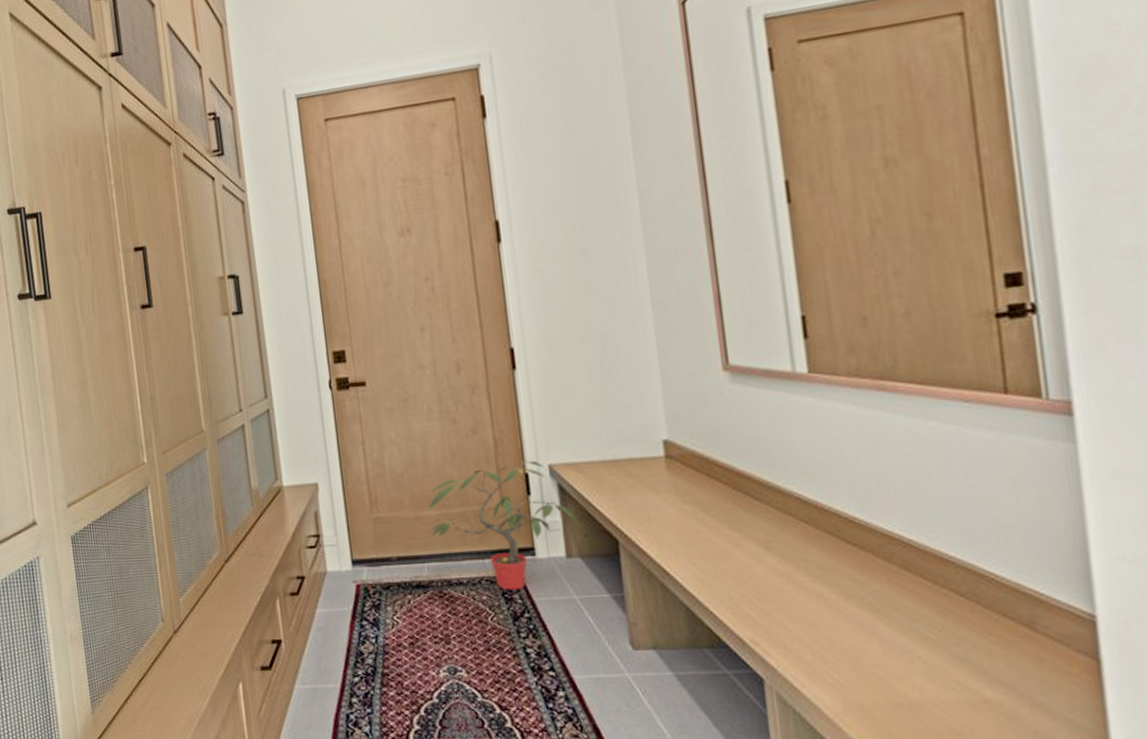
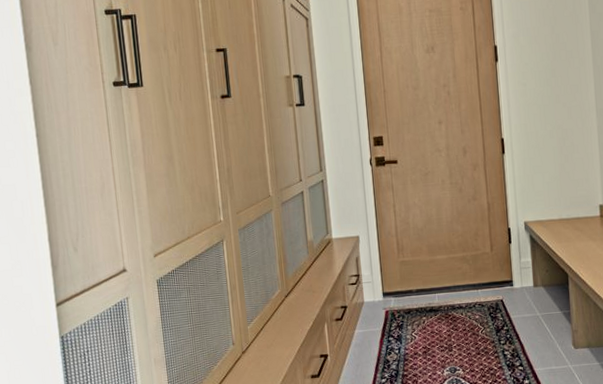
potted plant: present [426,459,578,590] -> none [438,218,542,311]

